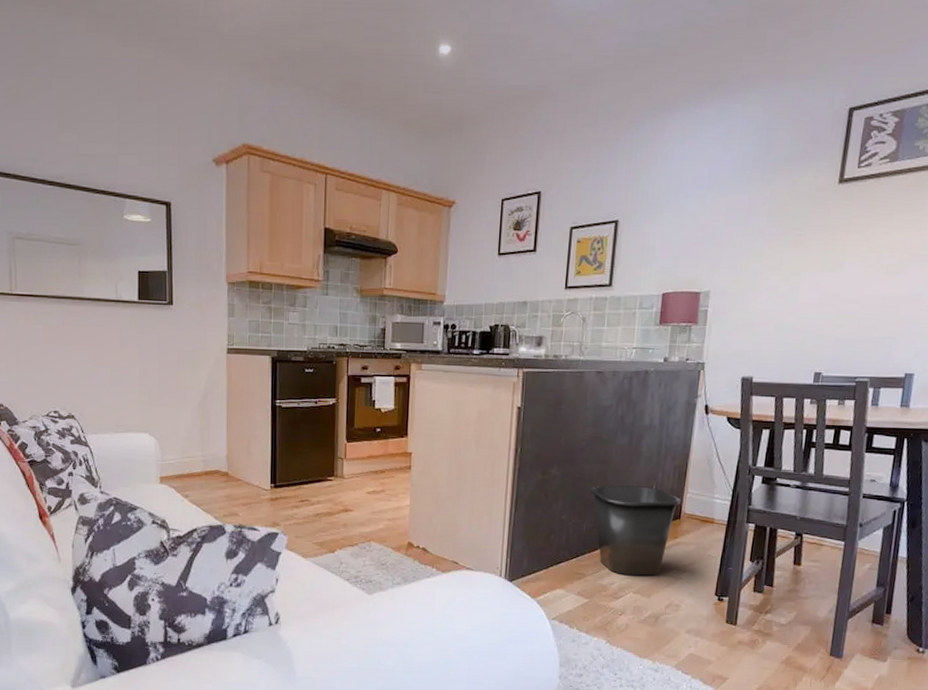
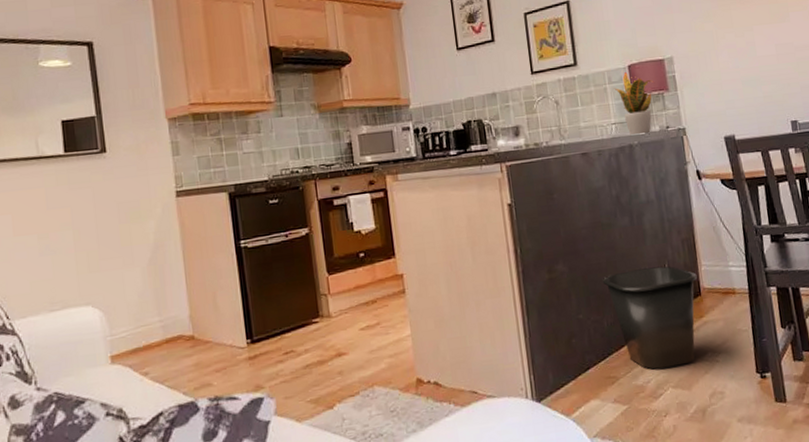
potted plant: none [643,299,685,364] -> present [614,71,654,137]

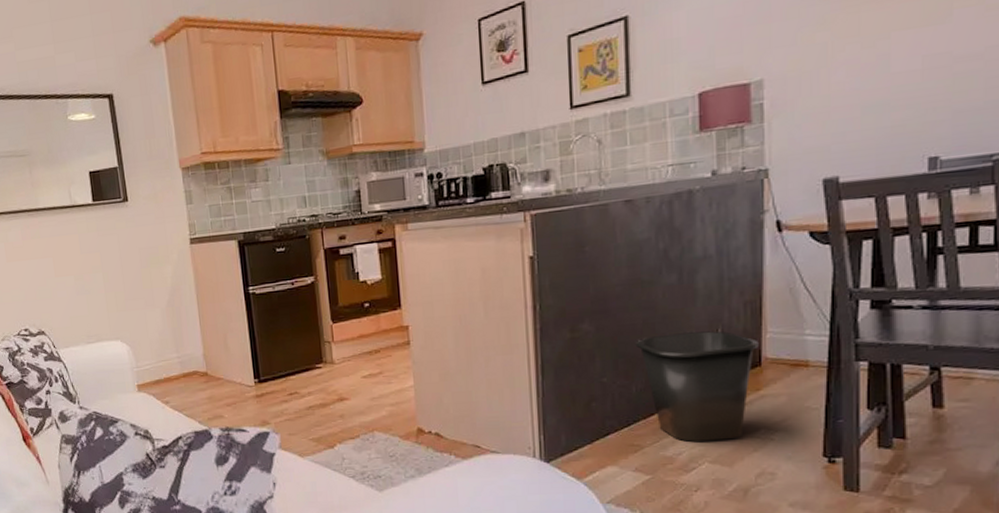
potted plant: present [614,71,654,137] -> none [676,100,732,181]

